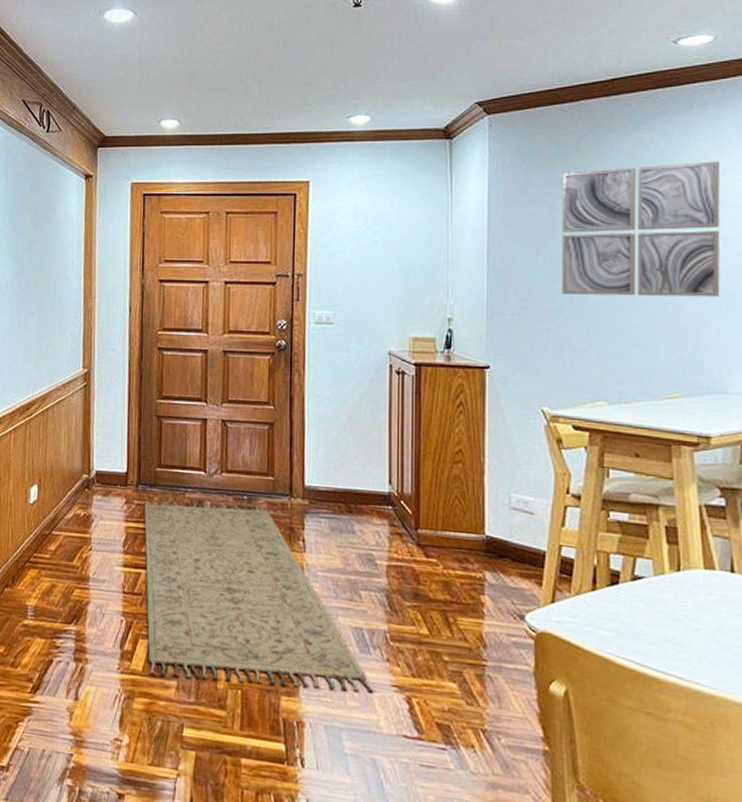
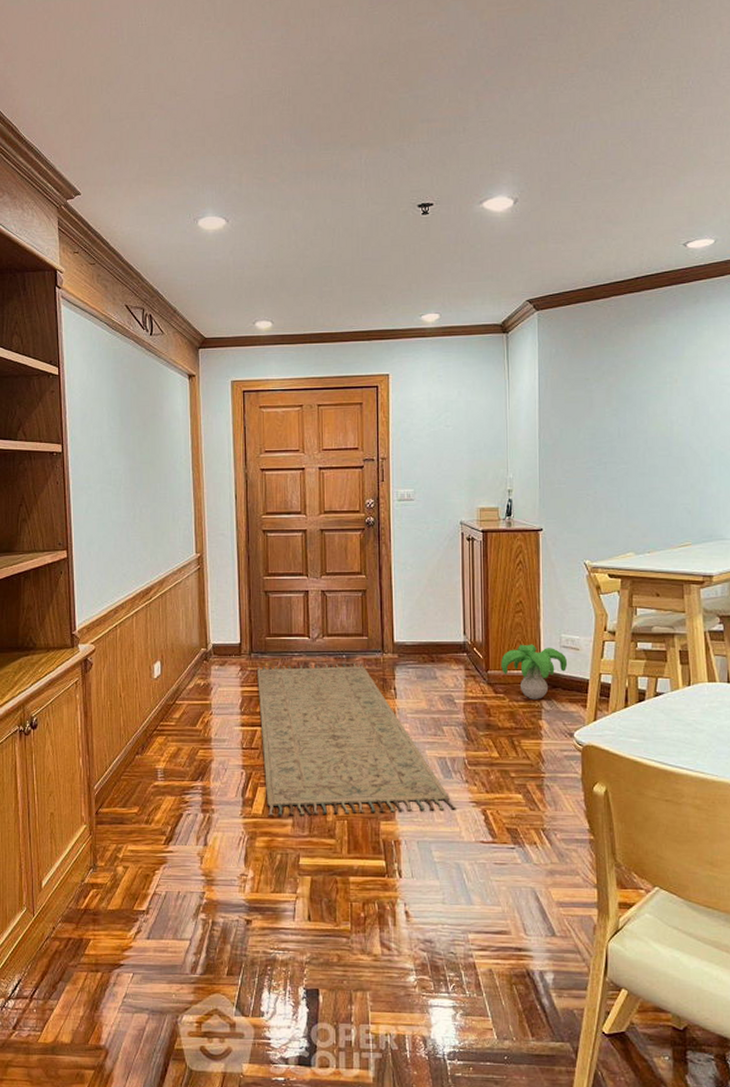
decorative plant: none [434,501,519,570] -> present [501,644,568,700]
wall art: present [561,161,721,298] -> none [597,346,720,465]

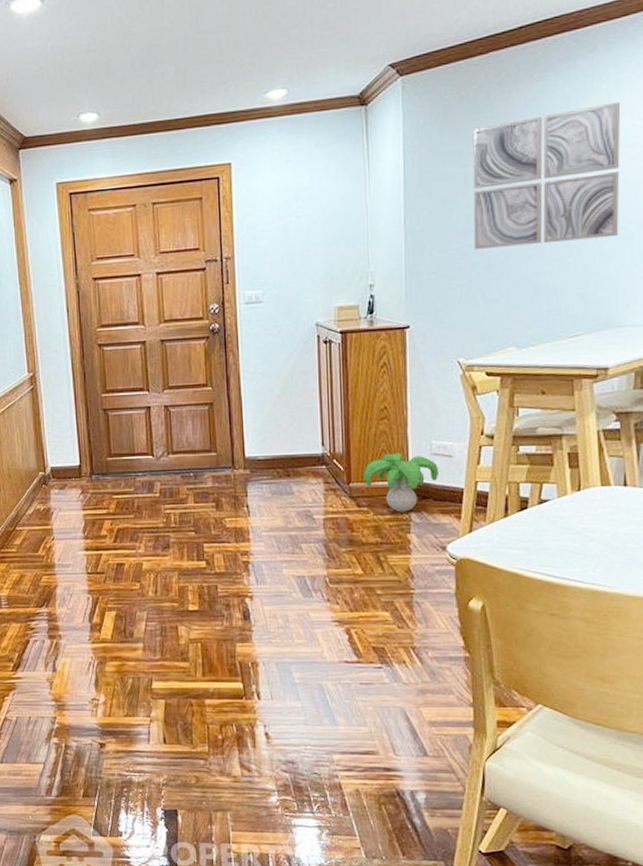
rug: present [257,662,458,816] -> none [99,480,319,640]
wall art: none [597,346,720,465] -> present [472,102,621,250]

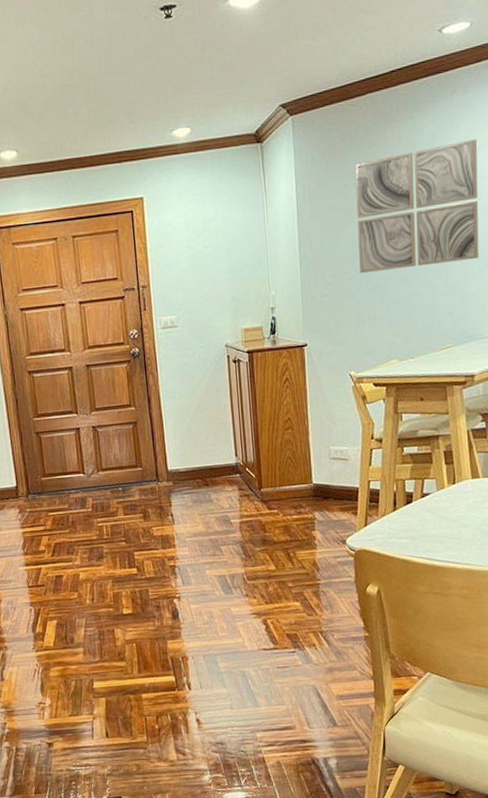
decorative plant: present [364,453,440,512] -> none [273,459,338,512]

